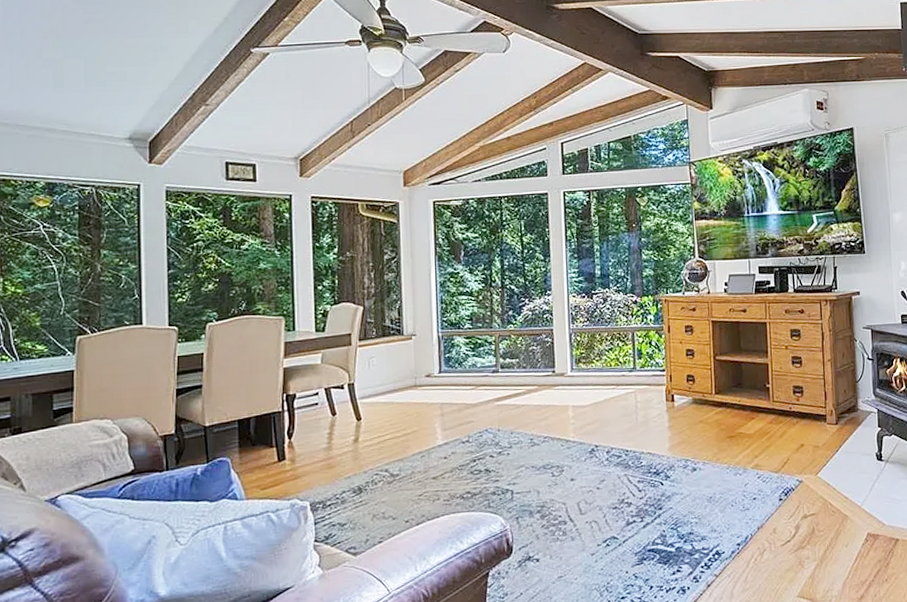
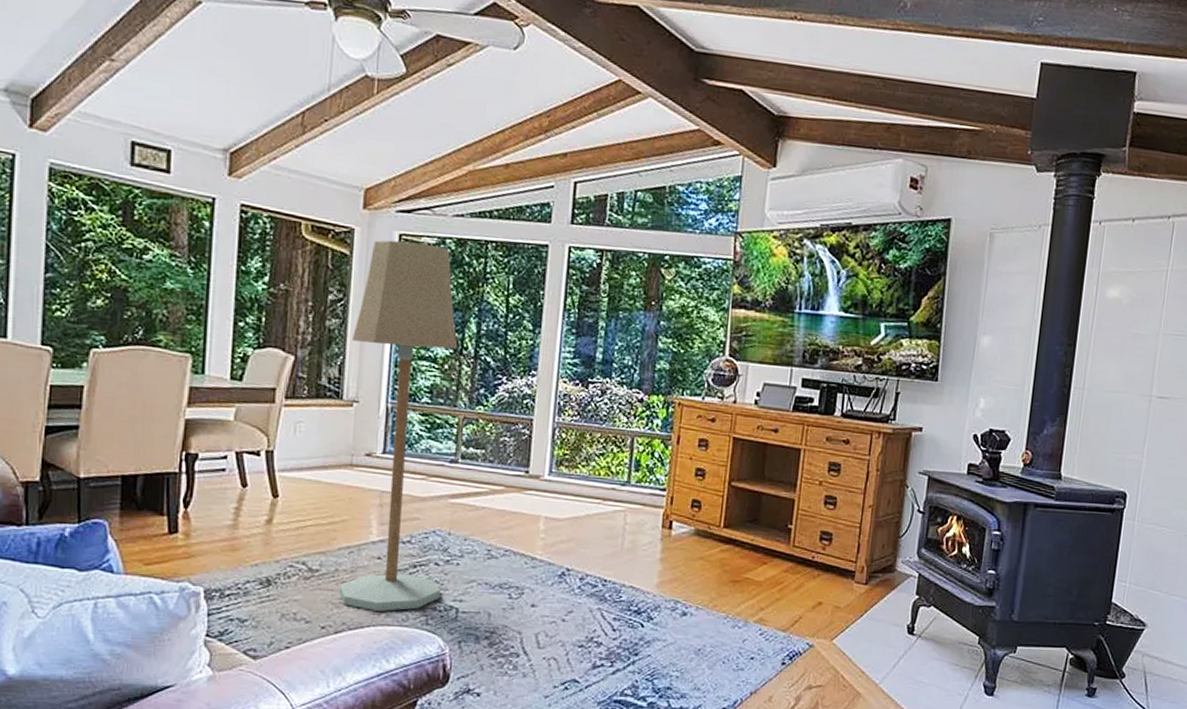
floor lamp: none [406,205,497,503] -> present [339,240,458,612]

